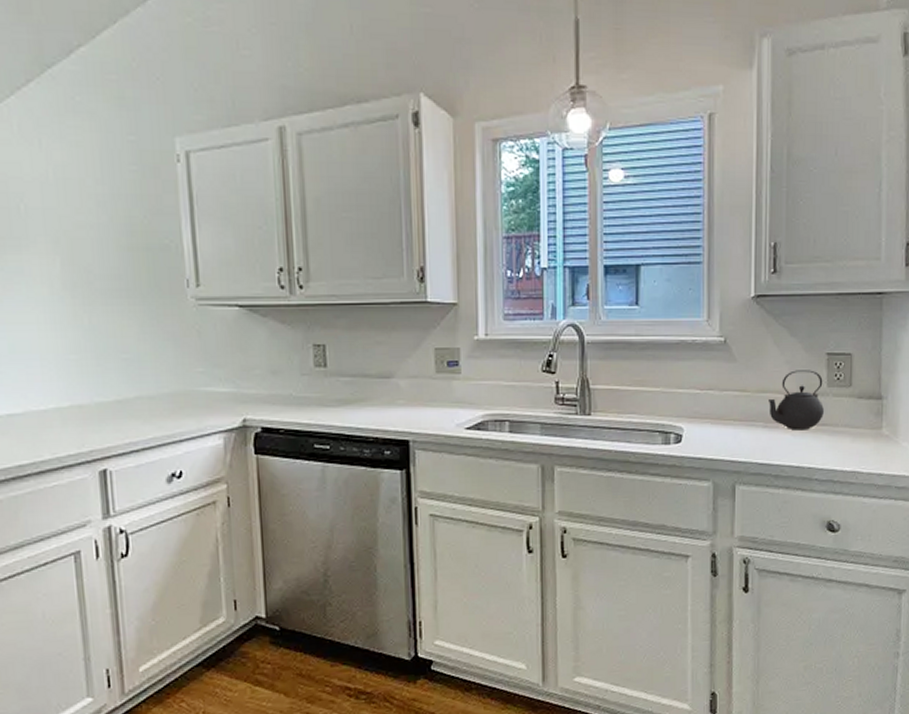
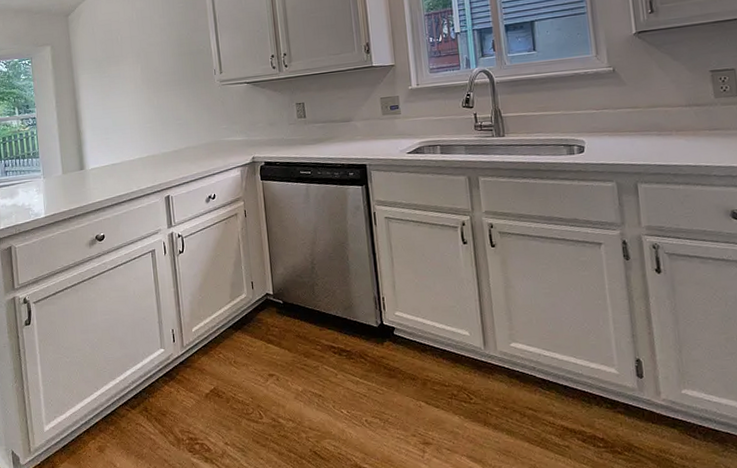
kettle: present [769,370,825,431] -> none [660,85,715,136]

